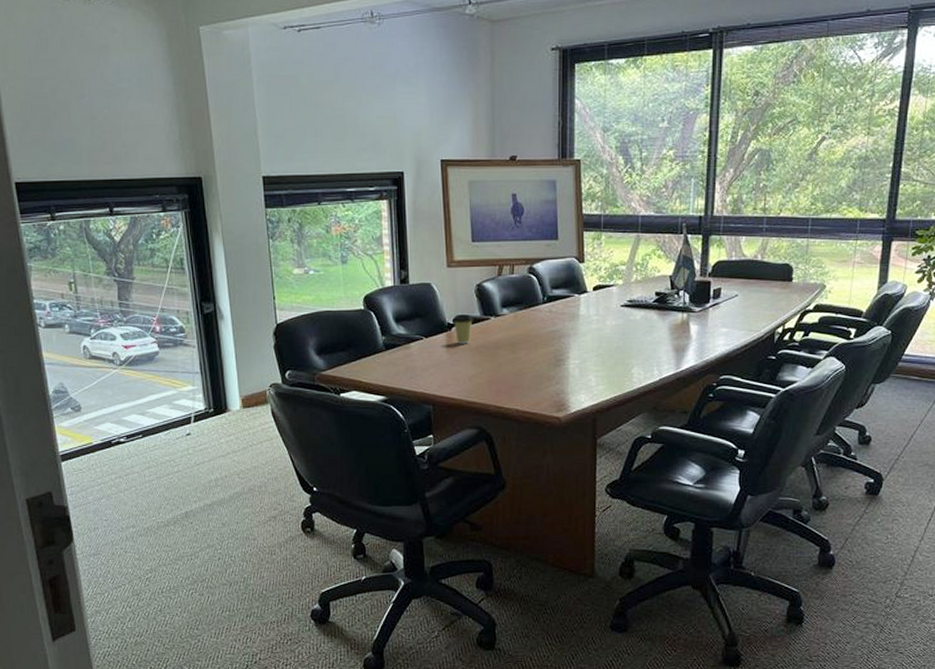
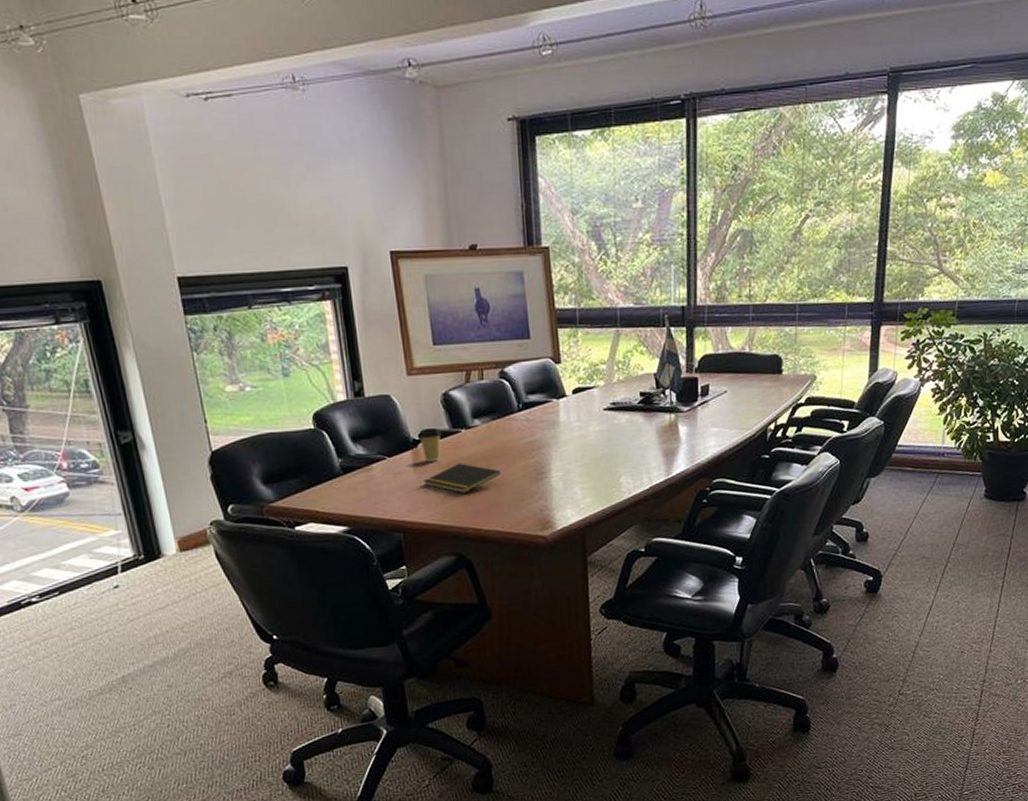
notepad: none [454,346,523,373] -> present [423,463,501,493]

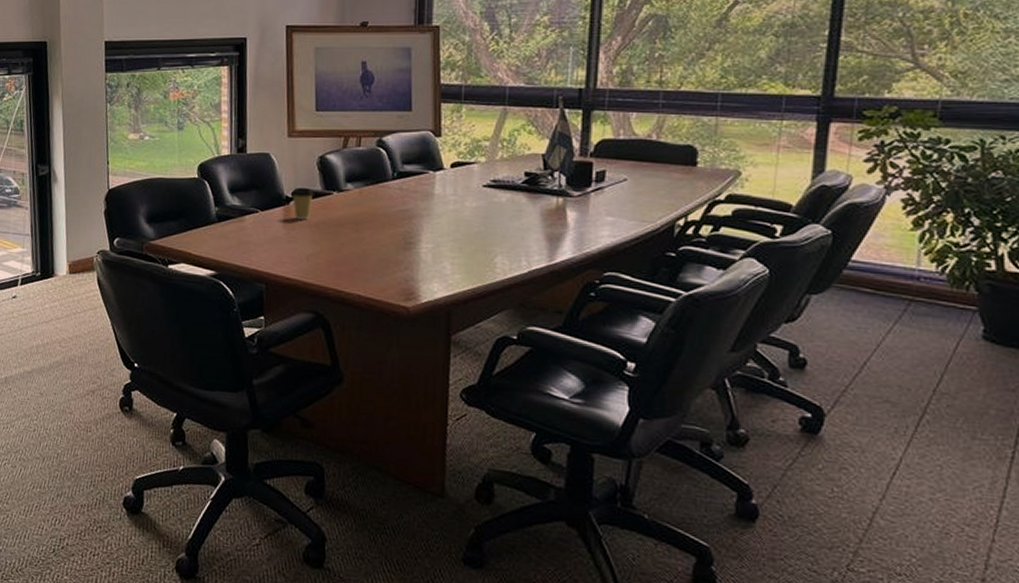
notepad: present [423,463,501,493] -> none [291,224,368,253]

